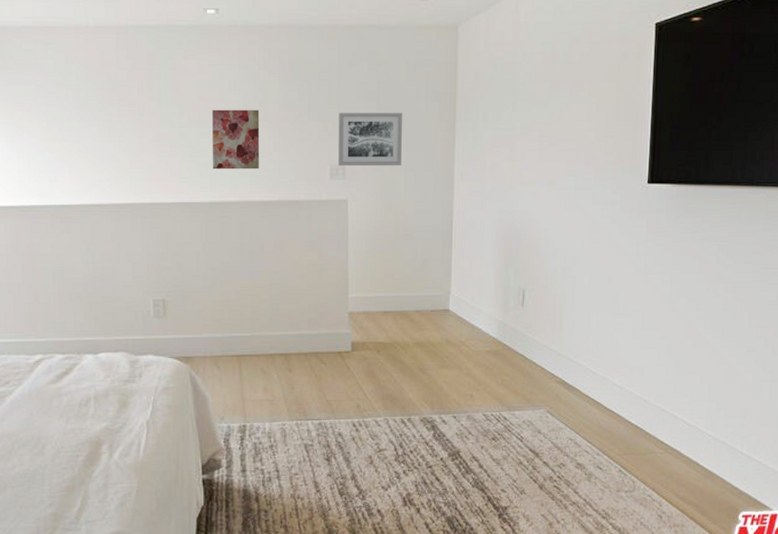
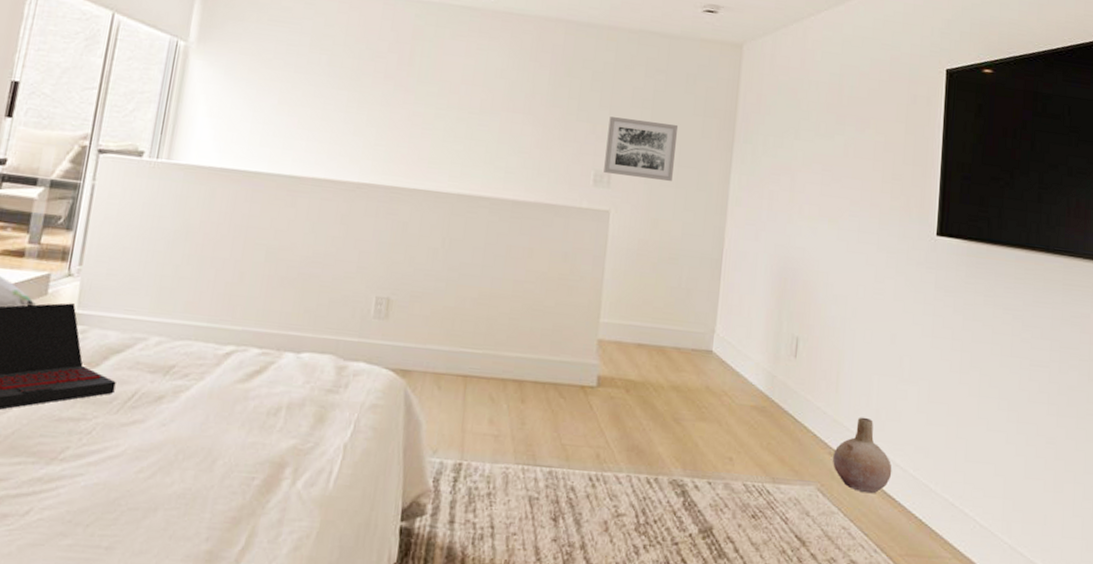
wall art: present [212,109,260,170] -> none [466,94,525,165]
vase: none [559,349,611,410] -> present [833,417,892,494]

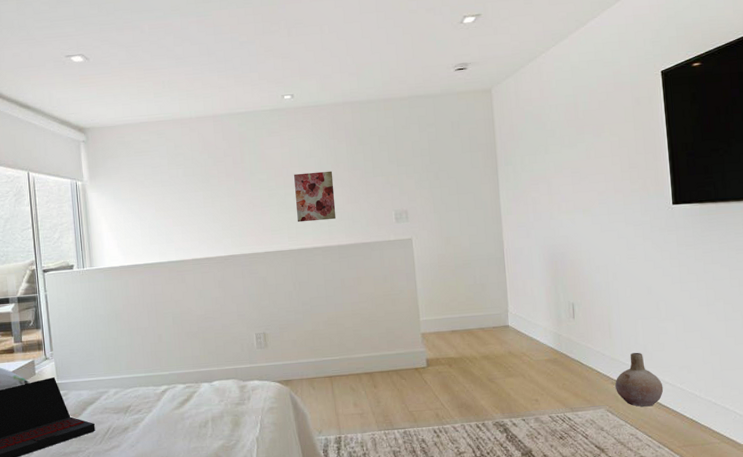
wall art: none [466,94,525,165] -> present [294,171,337,223]
wall art: present [604,117,679,182] -> none [398,164,455,211]

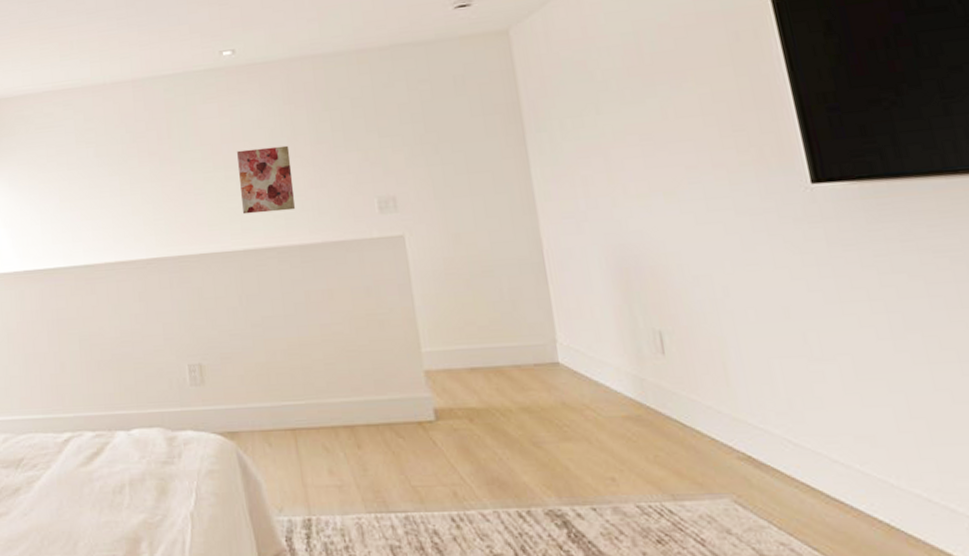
vase: present [615,352,664,407] -> none [743,410,831,500]

